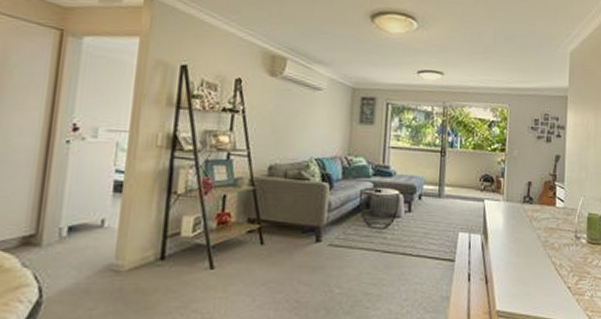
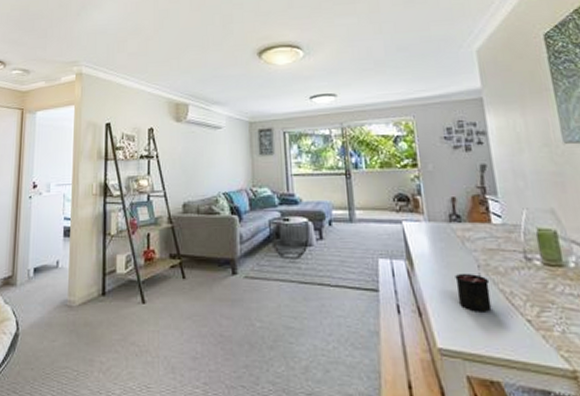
candle: none [519,240,546,281] -> present [455,264,492,312]

